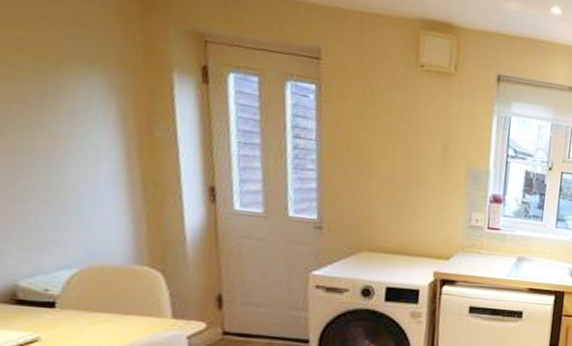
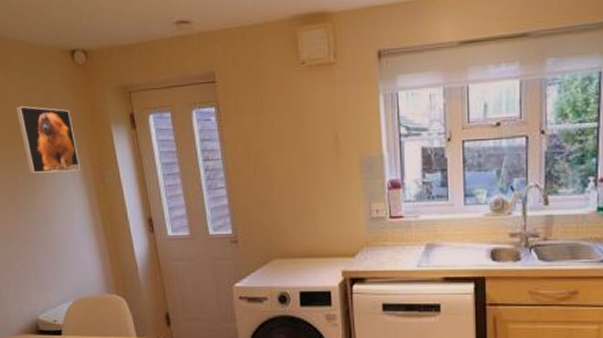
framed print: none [21,14,119,115] -> present [16,105,81,173]

